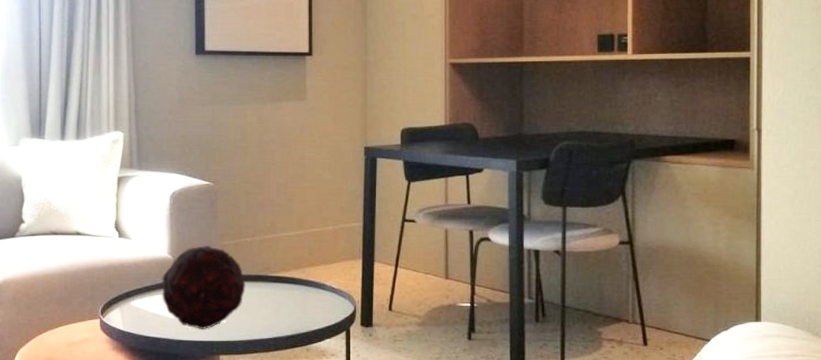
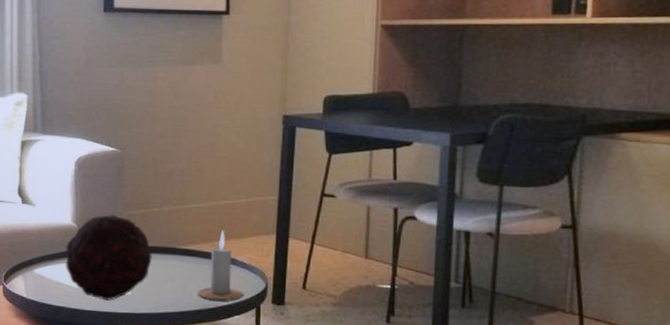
candle: none [290,257,333,325] -> present [198,230,243,301]

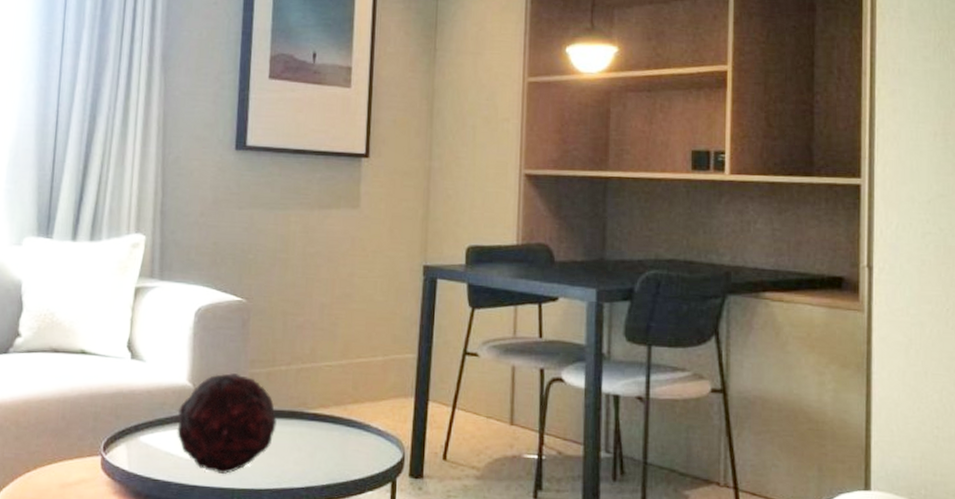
candle: present [198,230,243,301] -> none [326,392,378,474]

